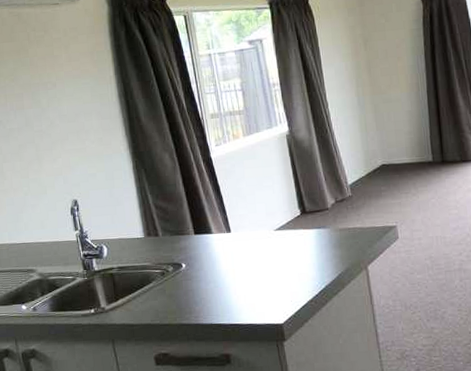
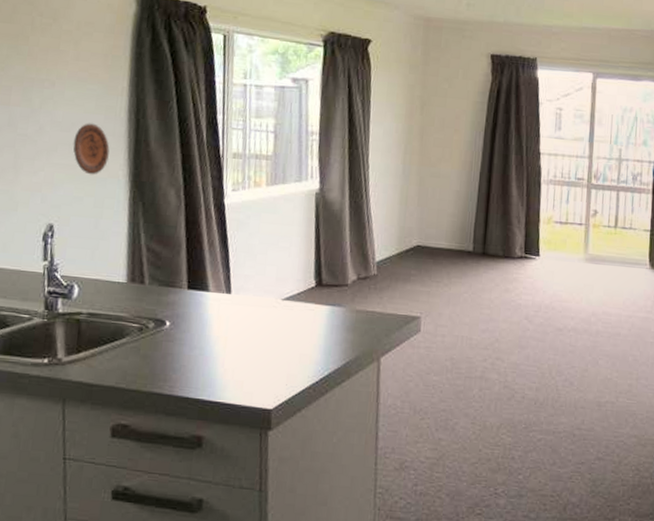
decorative plate: none [79,111,110,154] -> present [73,123,110,175]

